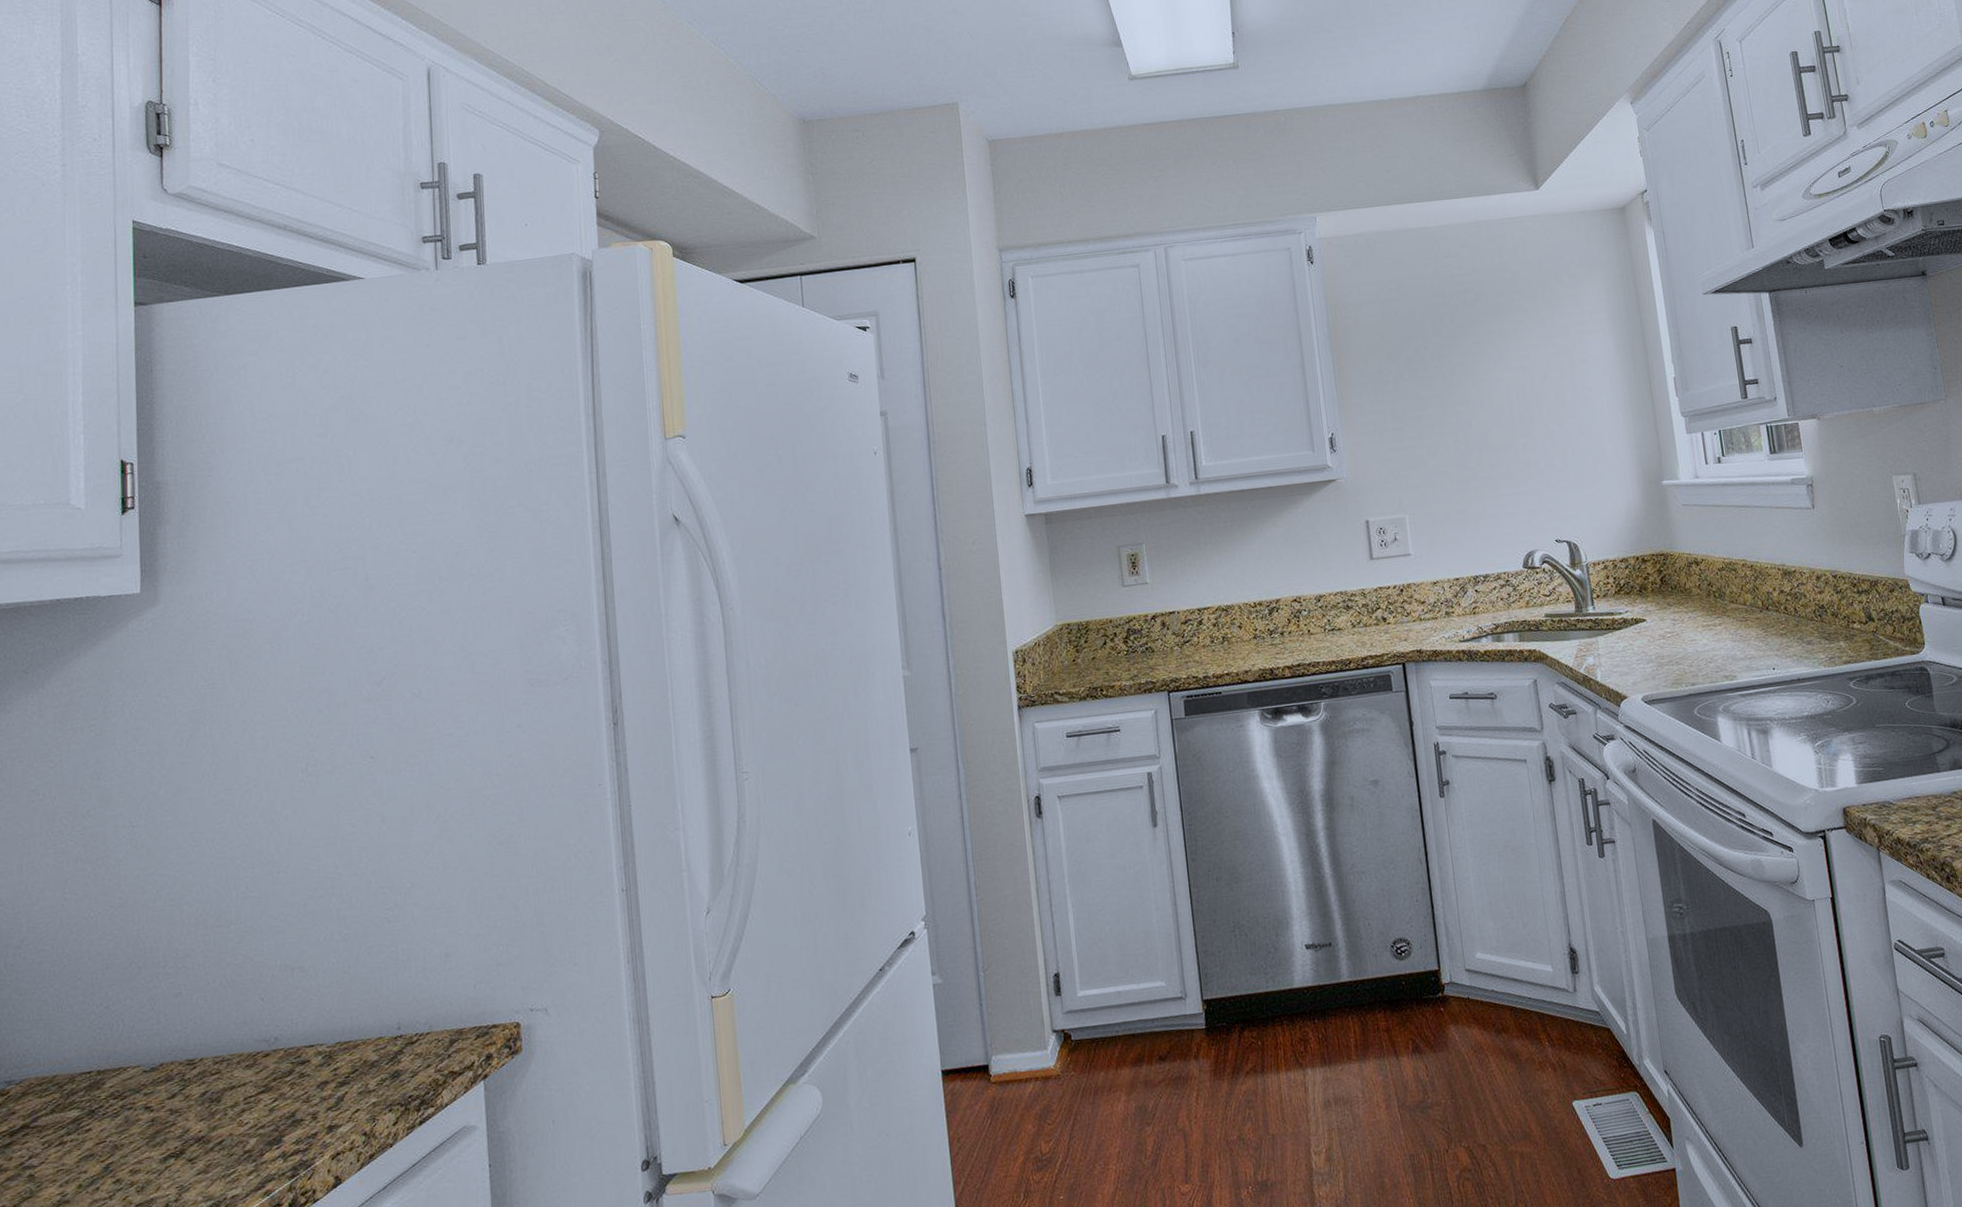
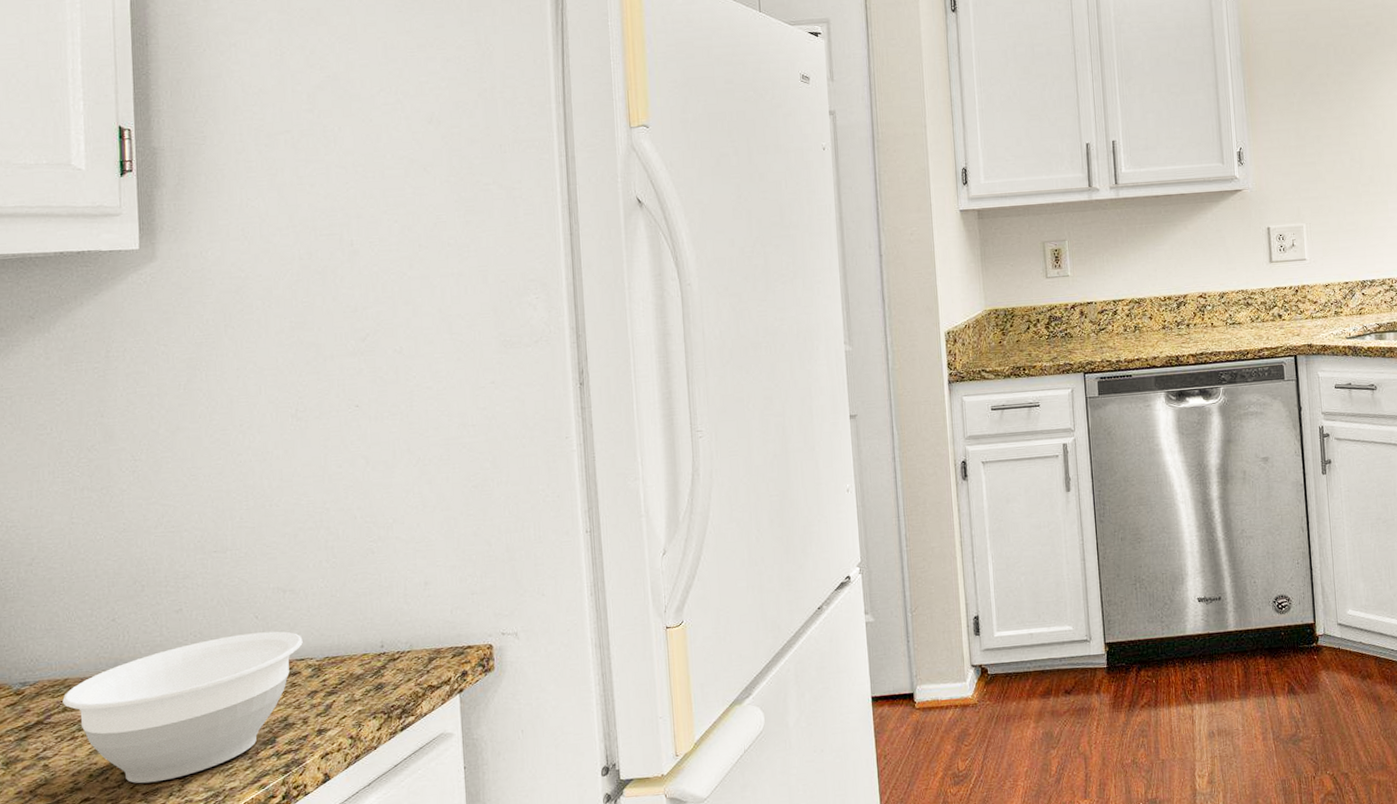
bowl: none [51,1014,312,1194] -> present [62,631,303,784]

